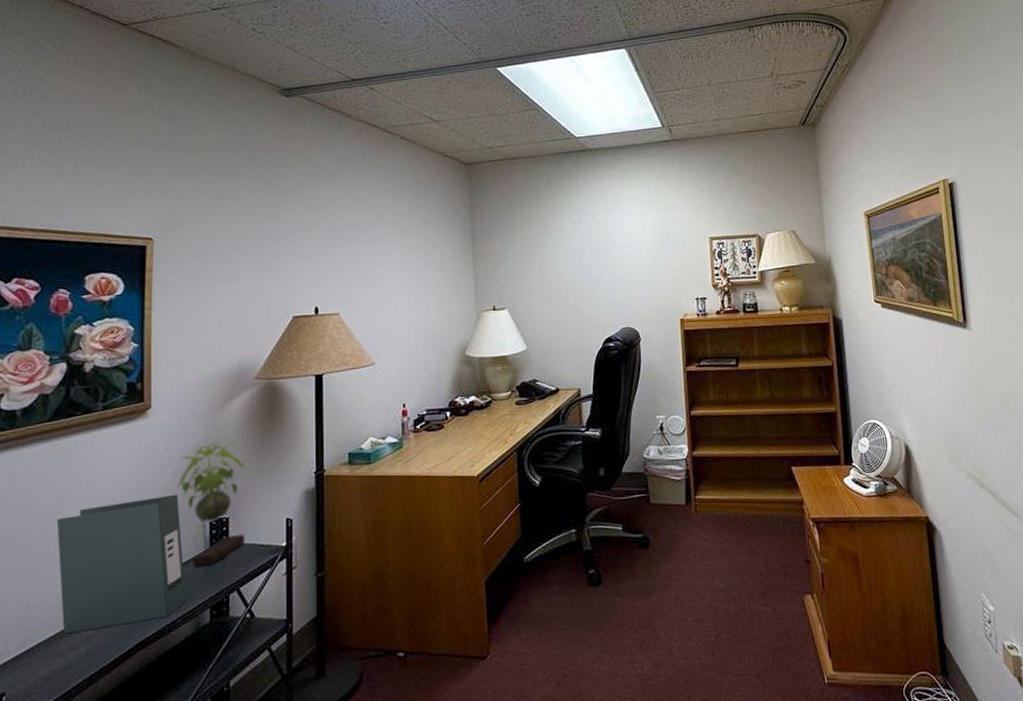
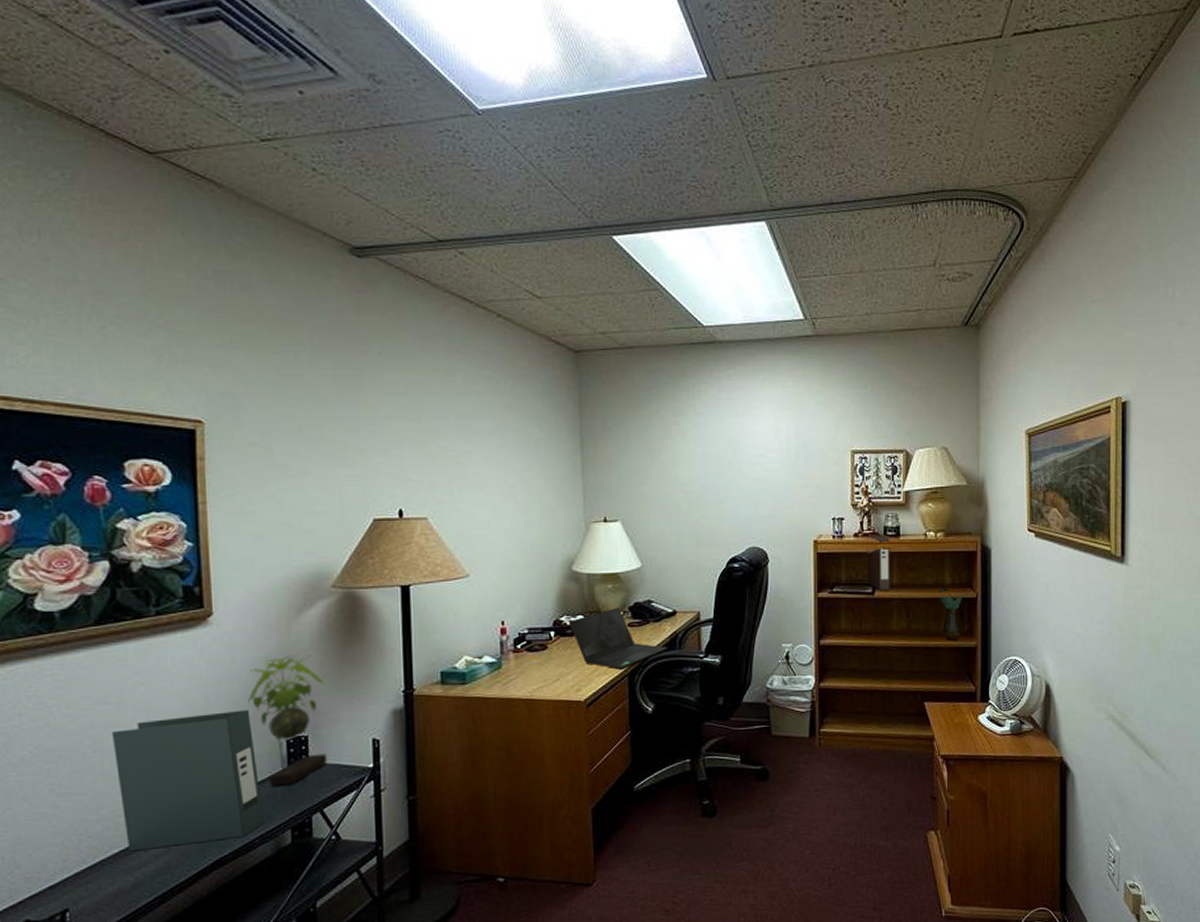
laptop: none [463,387,553,445] -> present [569,607,668,670]
binder: none [730,310,753,363] -> present [868,533,890,591]
vase: none [796,356,822,407] -> present [937,585,962,641]

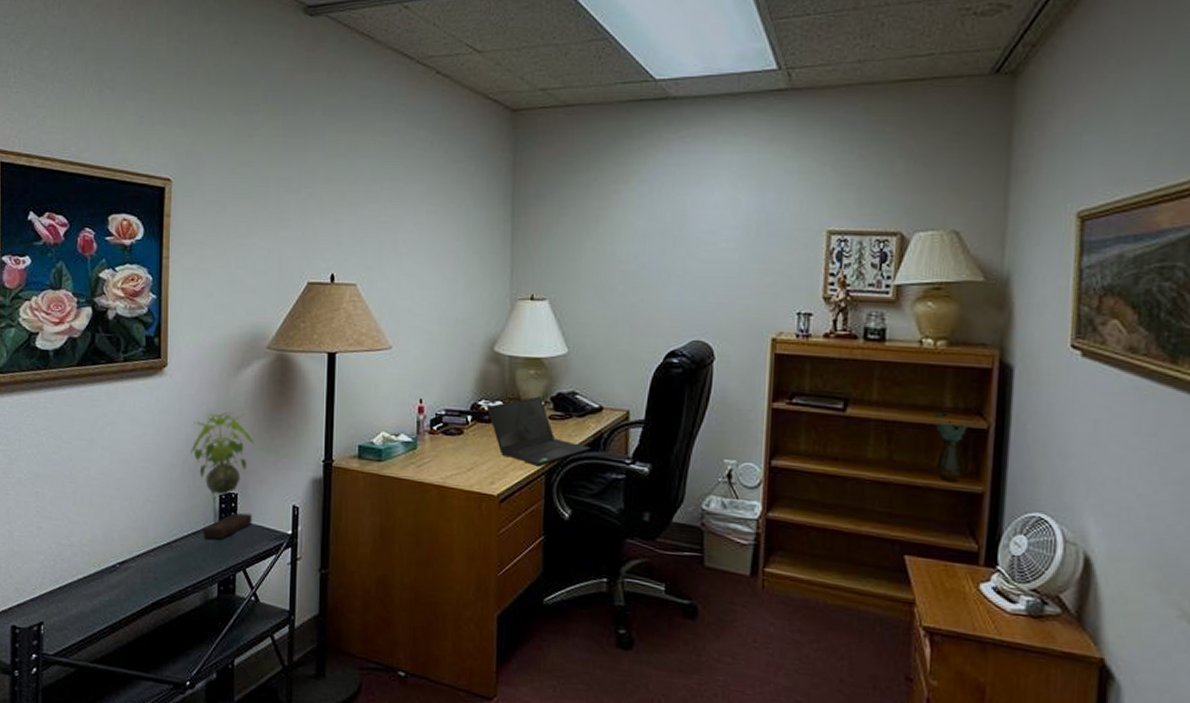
binder: present [111,709,264,852] -> none [84,459,196,584]
binder: present [868,533,890,591] -> none [838,335,872,409]

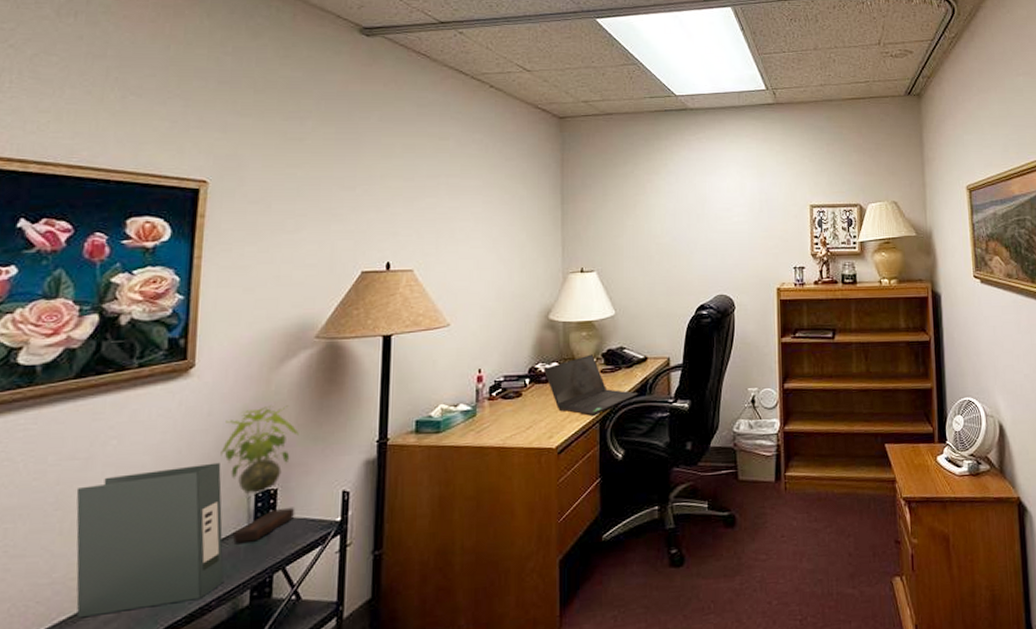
binder: none [84,459,196,584] -> present [76,462,224,619]
vase: present [932,408,967,482] -> none [893,330,918,383]

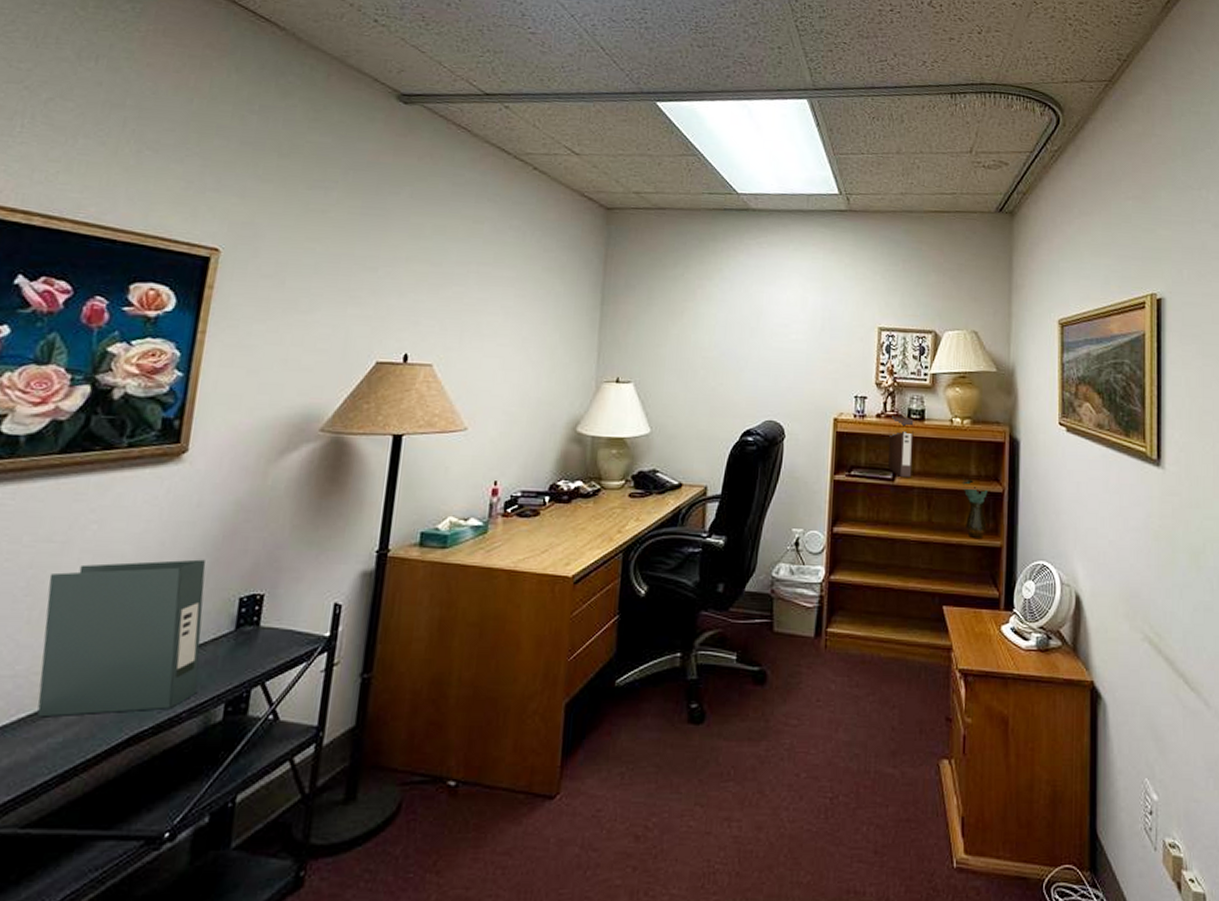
plant: present [220,405,299,544] -> none [206,501,293,652]
laptop: present [544,354,639,416] -> none [566,475,670,544]
binder: none [827,281,849,336] -> present [888,415,914,478]
vase: none [893,330,918,383] -> present [962,476,988,538]

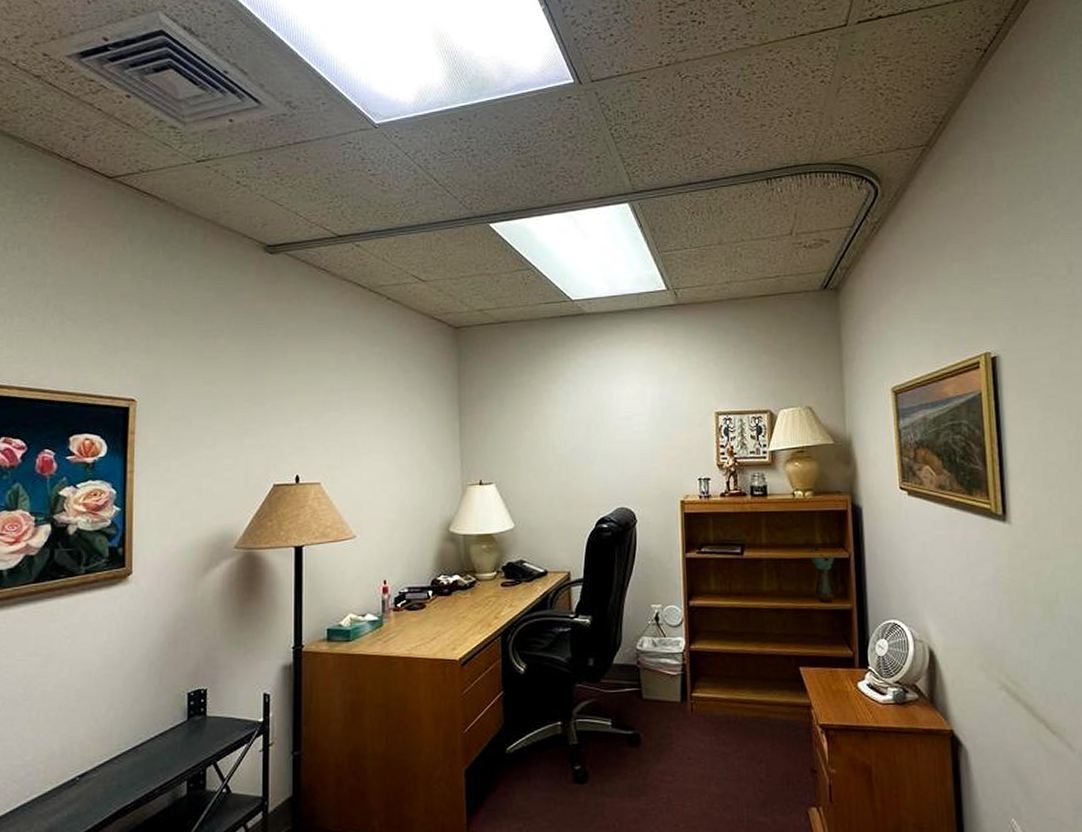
binder: present [36,559,206,718] -> none [40,663,164,798]
binder: present [888,415,914,478] -> none [735,493,759,551]

